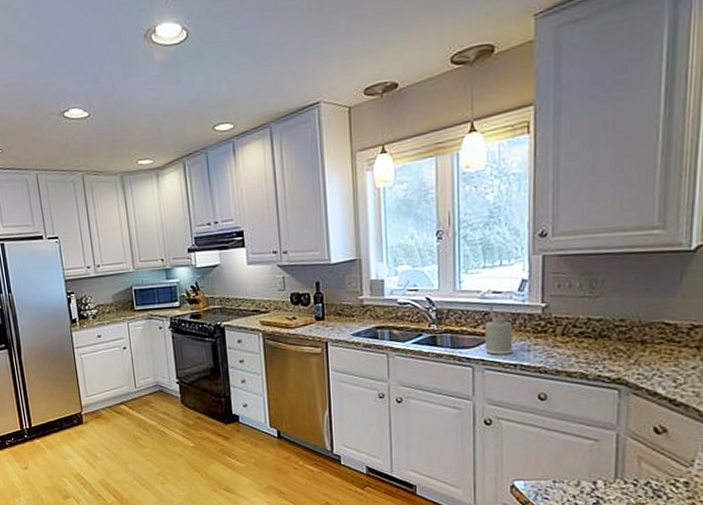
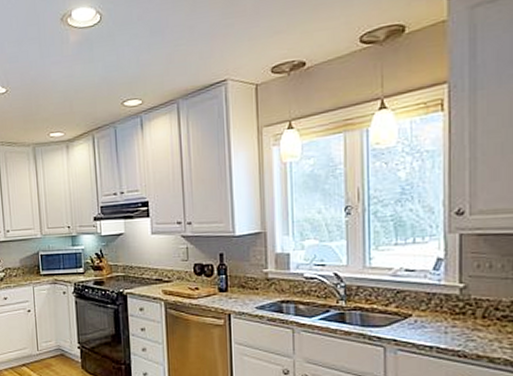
soap dispenser: present [485,304,513,355] -> none [397,282,428,335]

